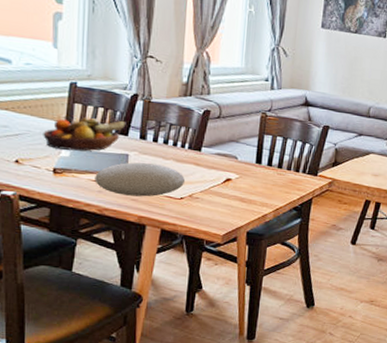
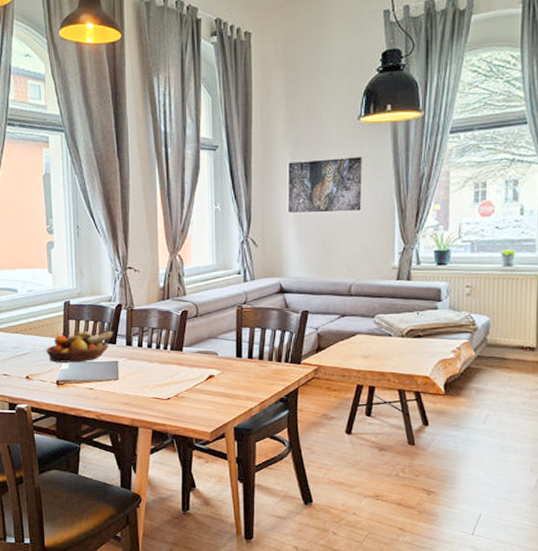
plate: present [95,162,186,197] -> none [91,367,171,400]

